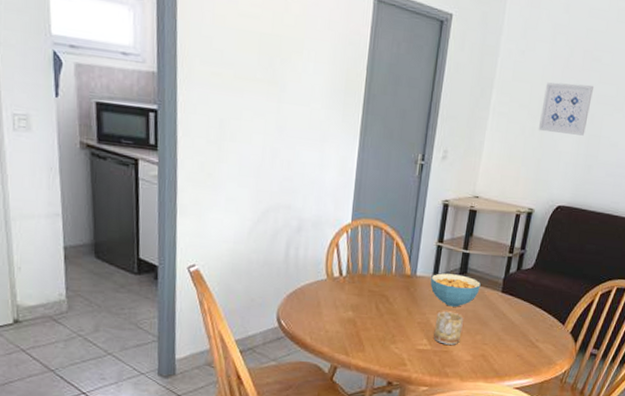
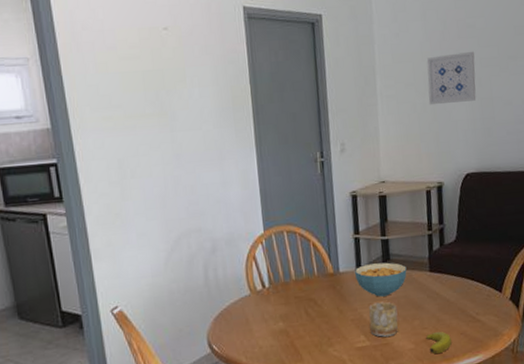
banana: none [484,349,508,369] -> present [426,331,452,354]

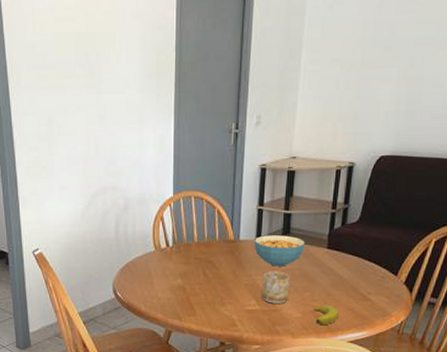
wall art: present [426,51,477,106] -> none [353,27,411,83]

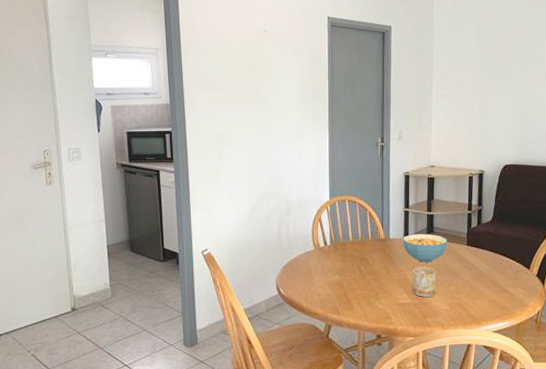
banana: present [314,305,339,324] -> none [460,297,482,316]

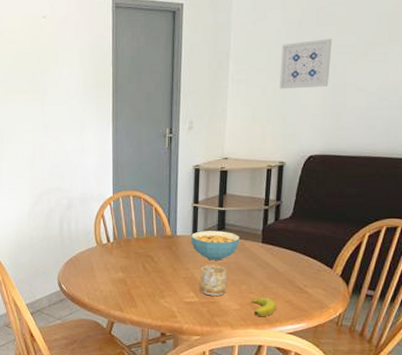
banana: none [460,297,482,316] -> present [252,297,276,316]
wall art: none [476,62,519,106] -> present [279,38,332,90]

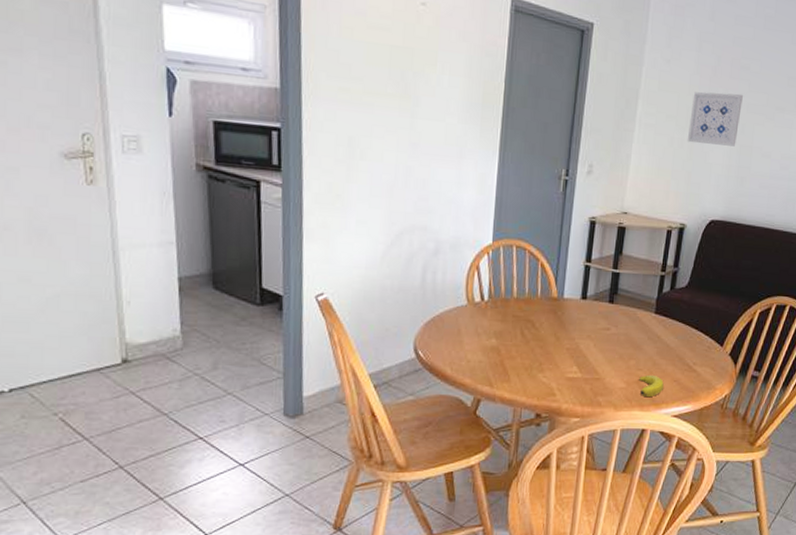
cereal bowl: present [191,231,240,261] -> none [579,295,633,331]
mug: present [199,265,227,296] -> none [584,335,615,372]

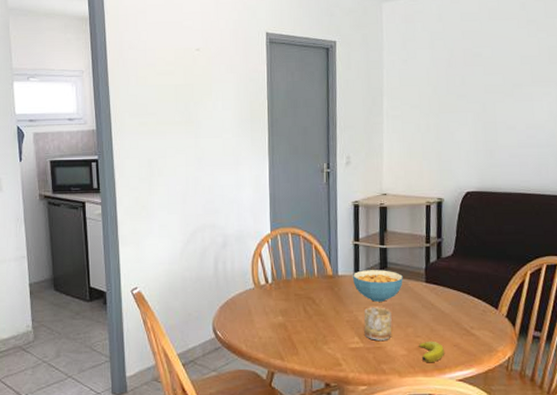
cereal bowl: none [579,295,633,331] -> present [353,270,403,302]
mug: none [584,335,615,372] -> present [364,307,392,340]
wall art: present [687,92,743,147] -> none [432,78,480,126]

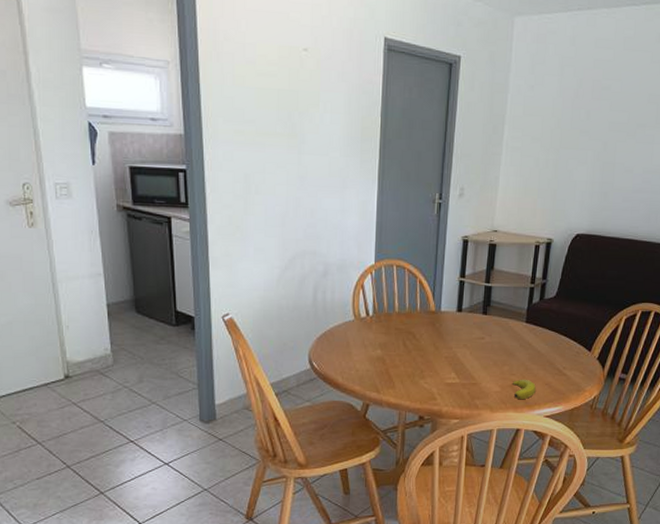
cereal bowl: present [353,270,403,302] -> none [455,307,505,340]
mug: present [364,307,392,340] -> none [461,344,490,377]

